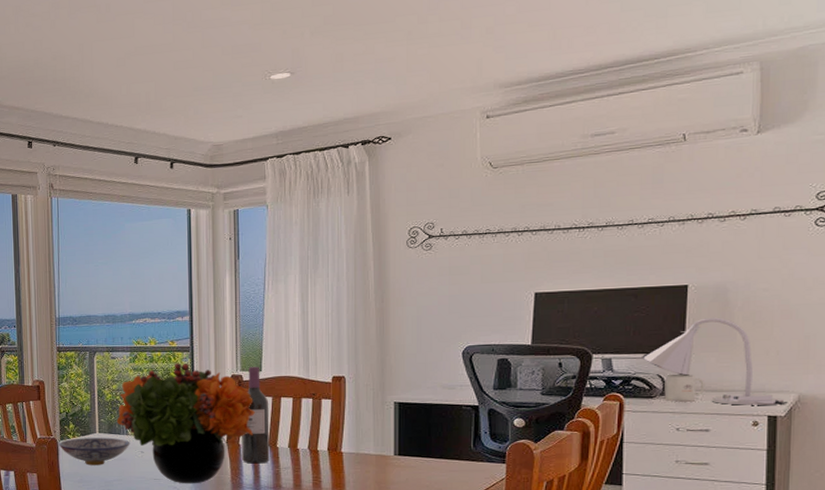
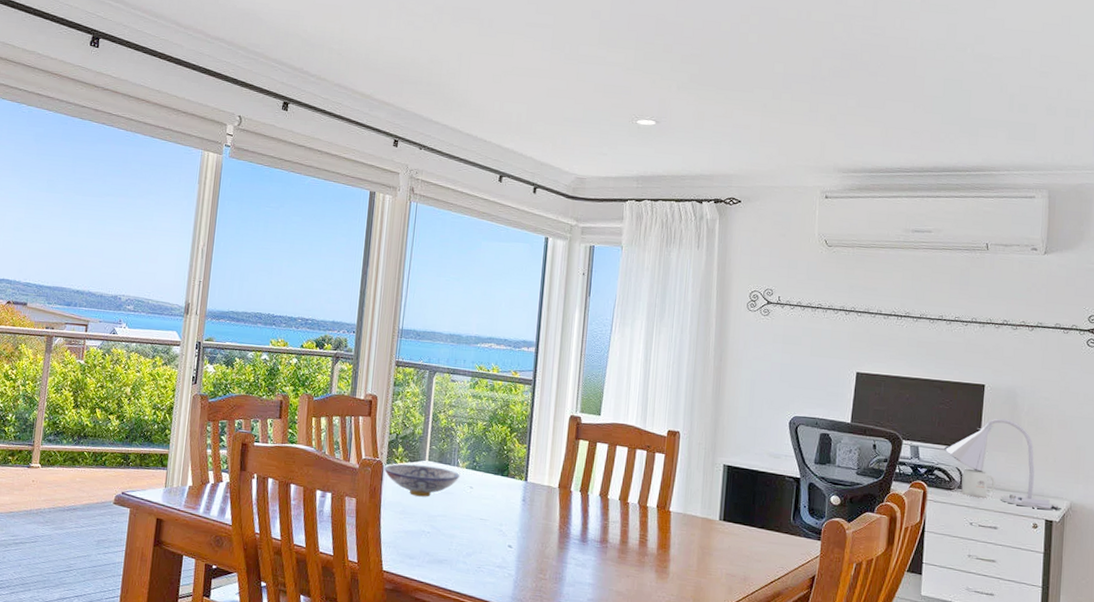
flower arrangement: present [116,363,255,484] -> none [448,395,590,529]
wine bottle: present [242,367,270,464] -> none [572,409,605,515]

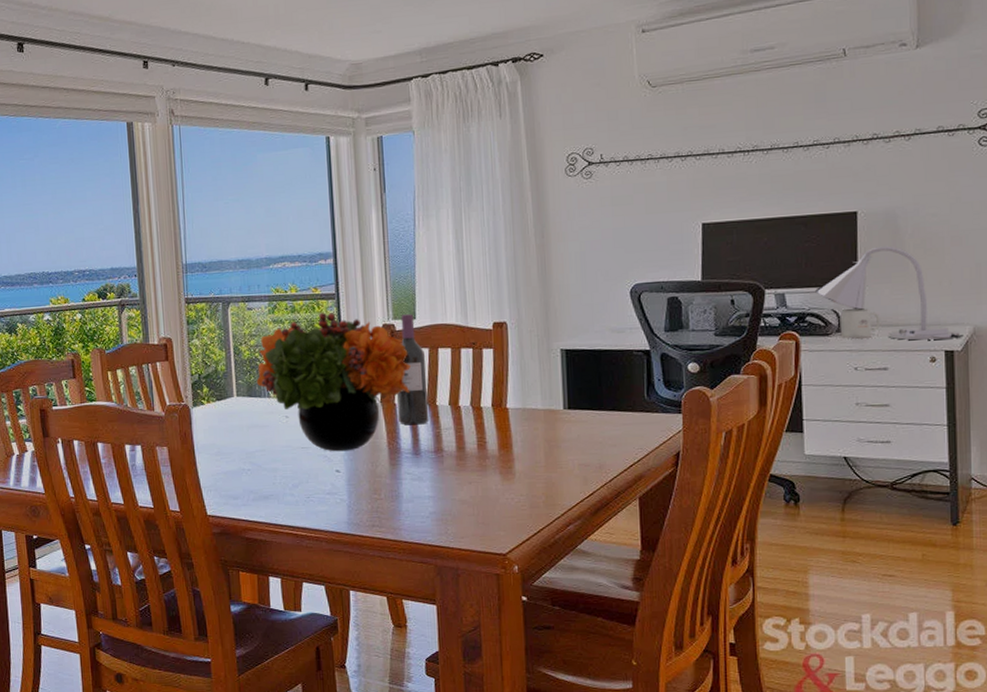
bowl: present [384,464,460,497] -> none [192,401,273,435]
flower arrangement: none [448,395,590,529] -> present [256,312,410,452]
wine bottle: none [572,409,605,515] -> present [397,314,429,425]

